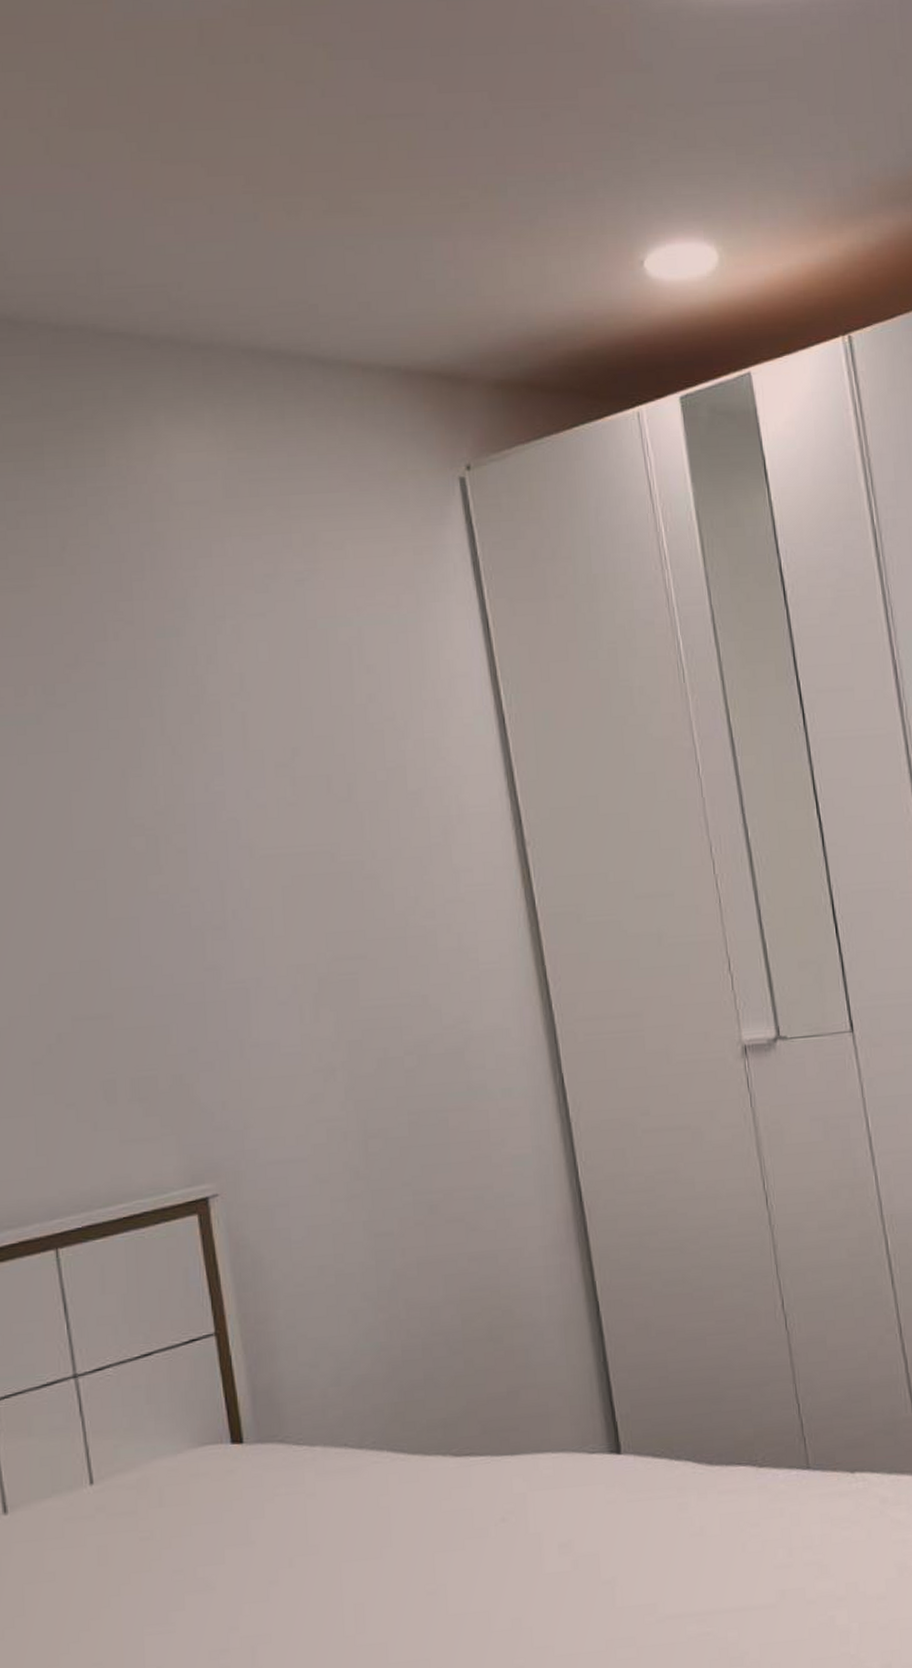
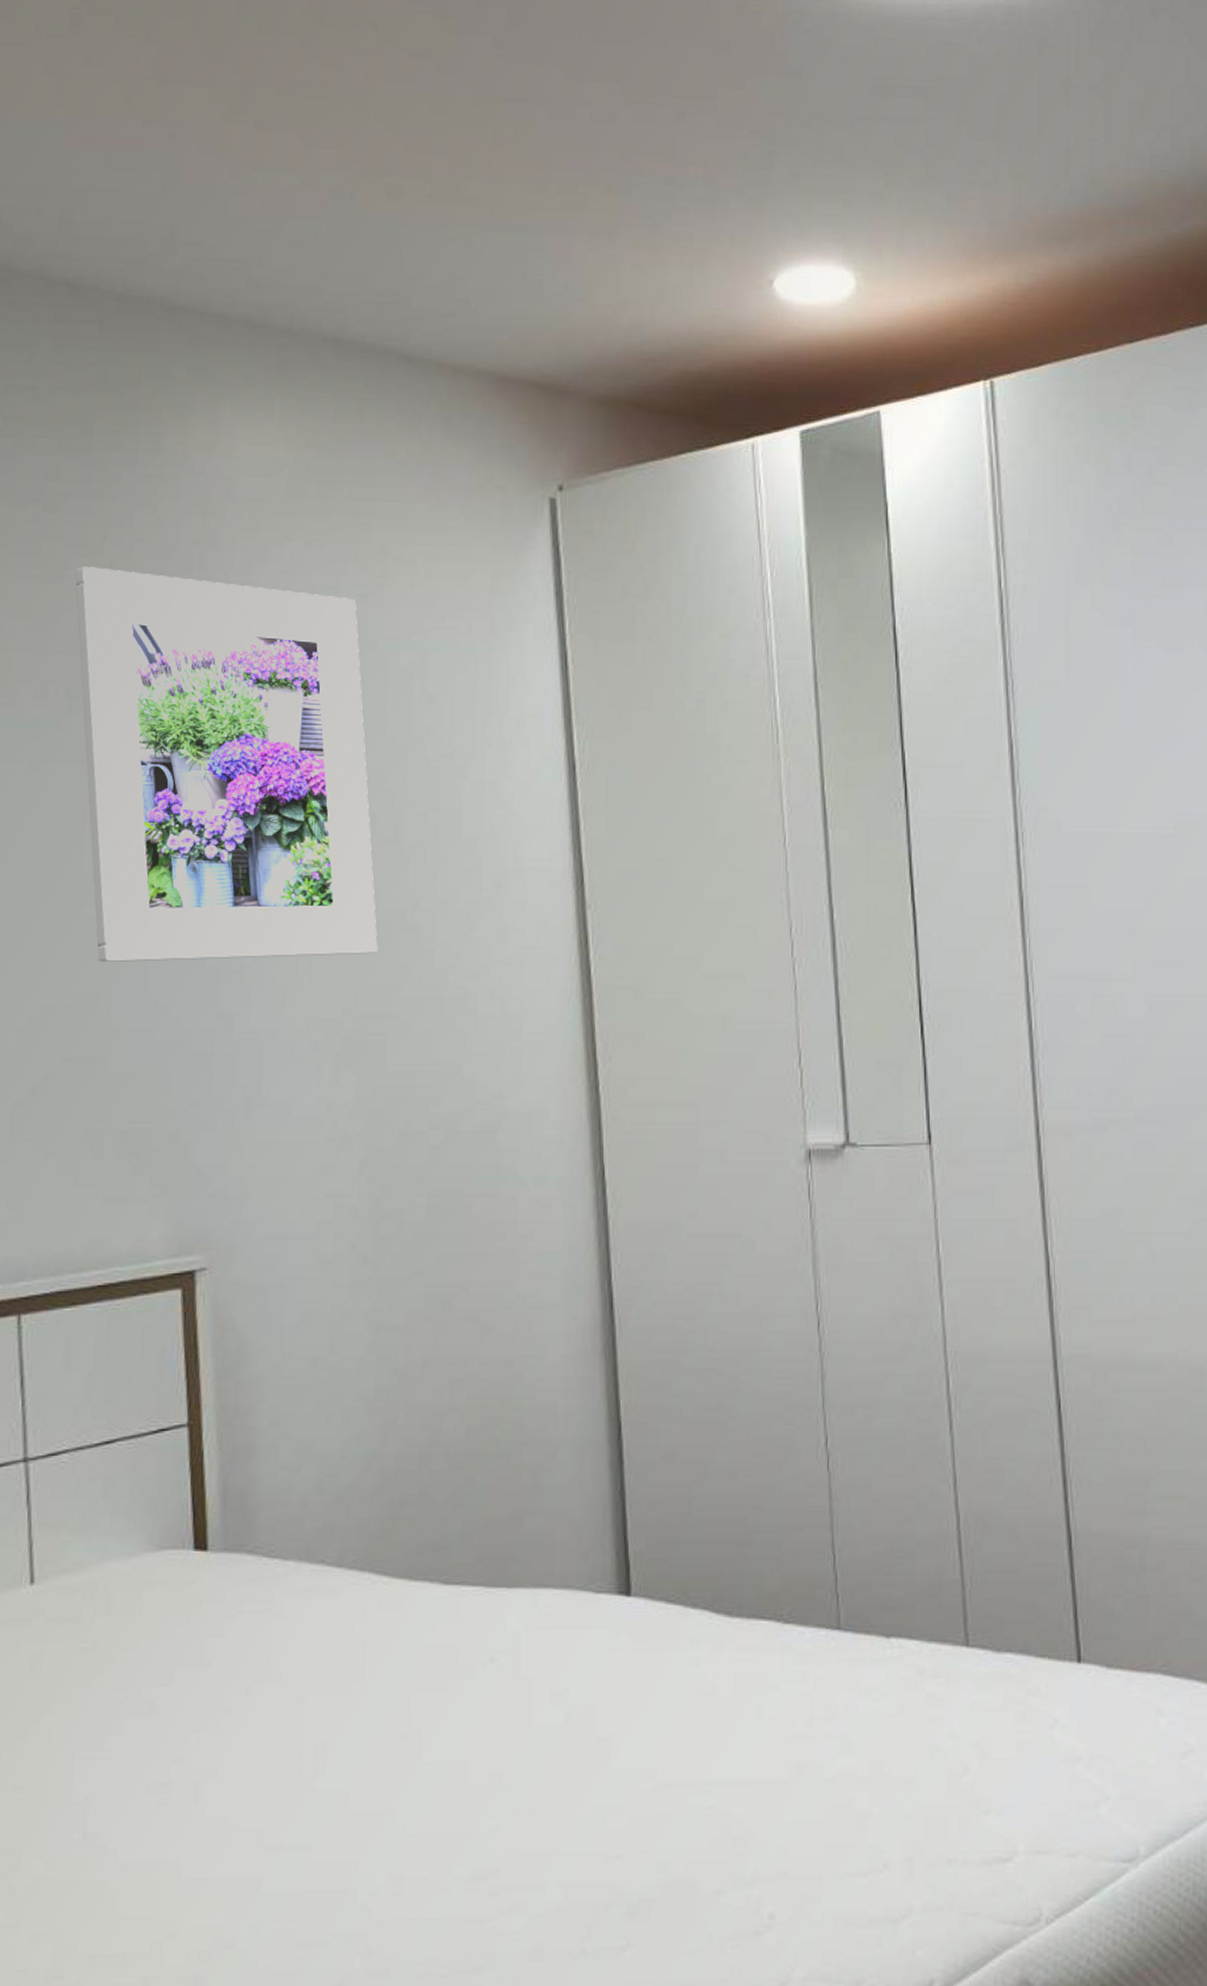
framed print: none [40,575,344,931] -> present [75,566,378,963]

